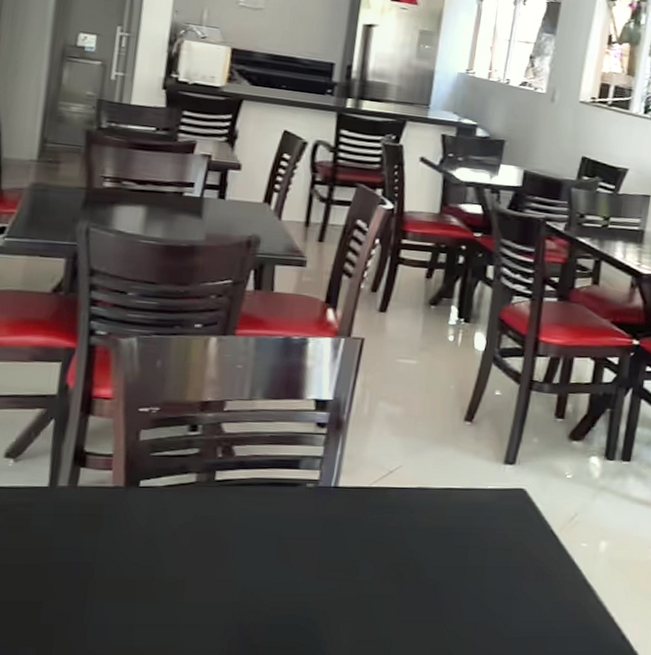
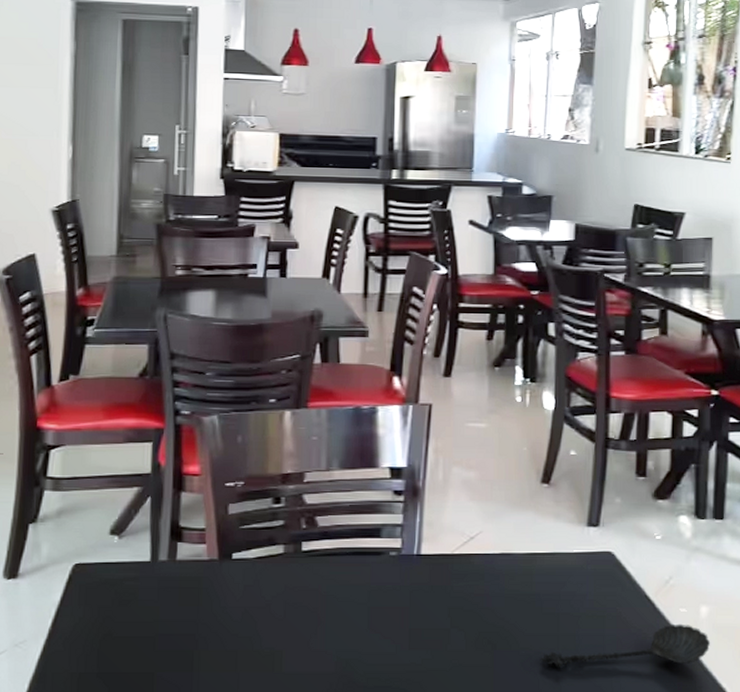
spoon: none [445,557,606,598] -> present [540,623,711,668]

